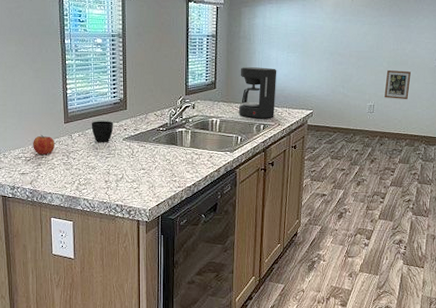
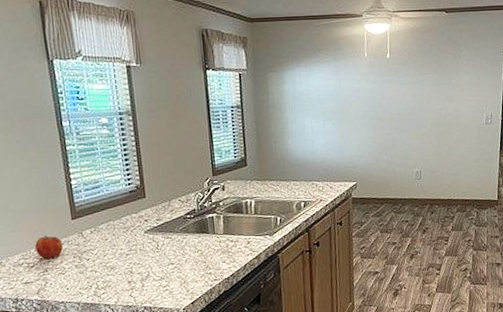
cup: present [91,121,114,142] -> none [104,212,132,238]
coffee maker: present [238,66,277,118] -> none [272,138,315,196]
picture frame: present [384,70,411,100] -> none [430,131,457,163]

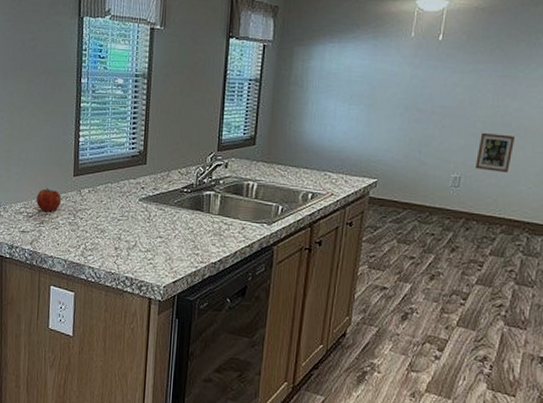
picture frame: none [430,131,457,163] -> present [476,132,514,173]

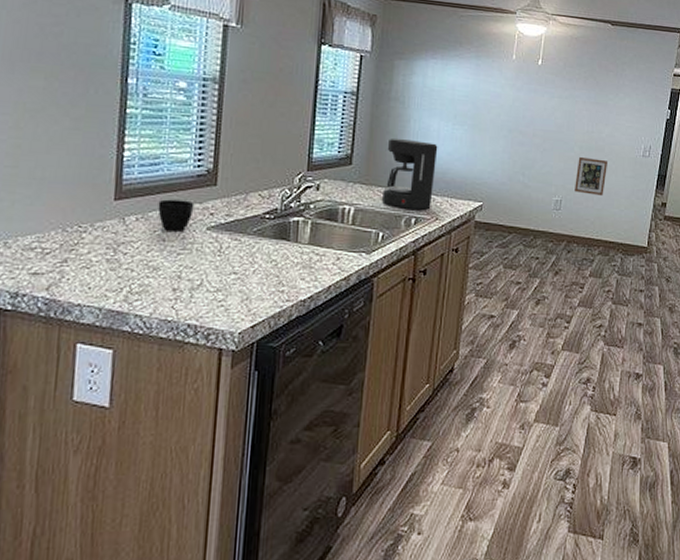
fruit: present [36,187,61,212] -> none [57,214,95,246]
cup: none [103,175,130,202] -> present [158,199,195,231]
coffee maker: none [281,119,334,186] -> present [381,137,438,210]

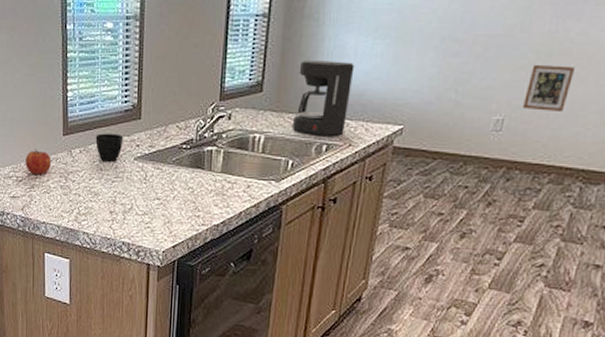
fruit: none [57,214,95,246] -> present [26,149,51,175]

